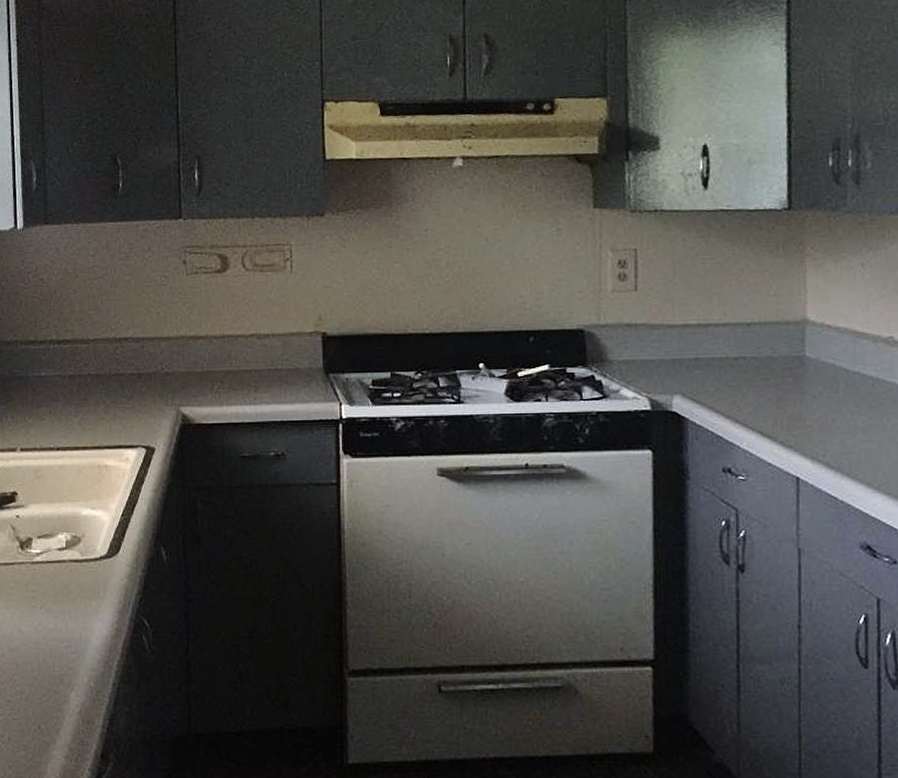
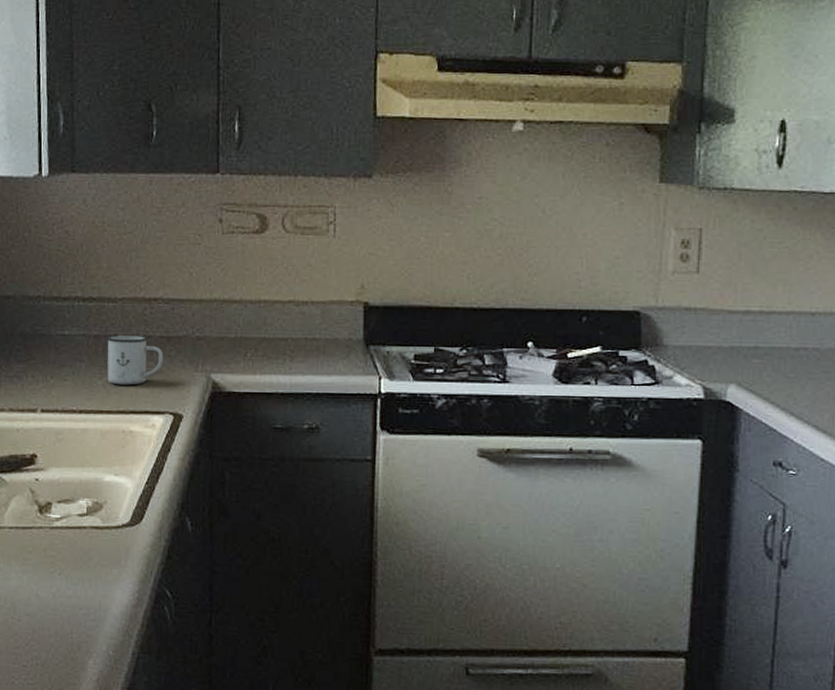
mug: none [81,373,135,422] -> present [107,334,164,385]

